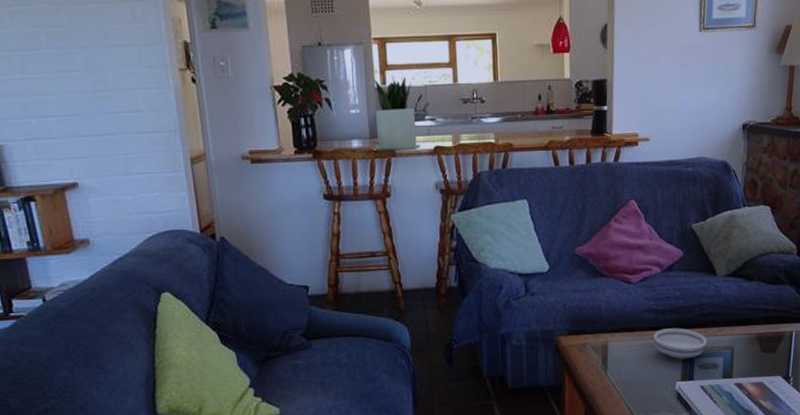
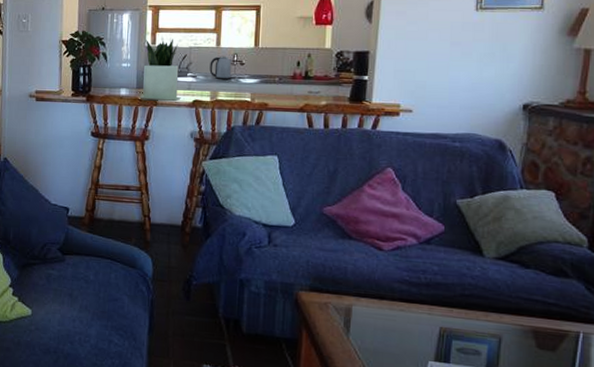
kettle: none [448,93,473,122] -> present [209,55,232,80]
bowl: present [654,328,707,360] -> none [405,302,469,340]

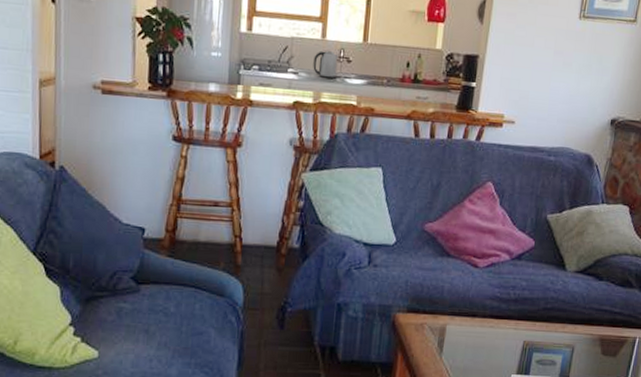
planter: present [139,39,181,102] -> none [231,24,280,102]

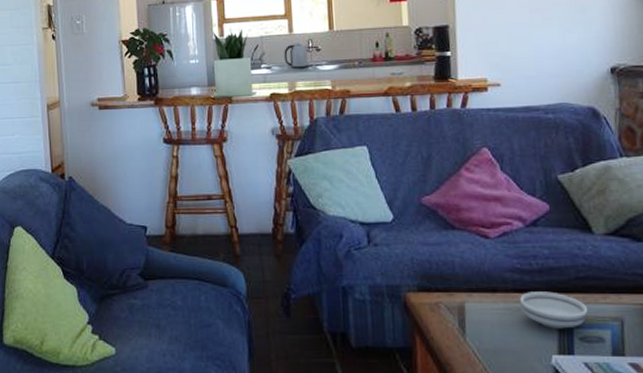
planter: none [231,24,280,102] -> present [212,29,257,99]
bowl: none [493,318,549,353] -> present [520,291,588,329]

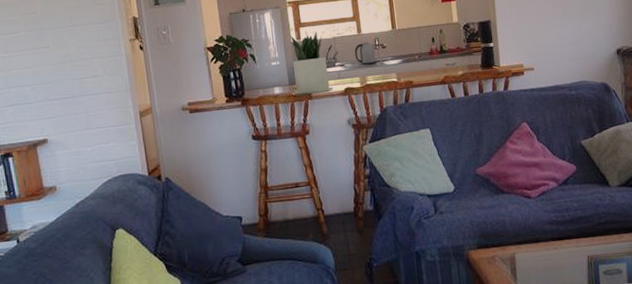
bowl: present [520,291,588,329] -> none [557,237,609,267]

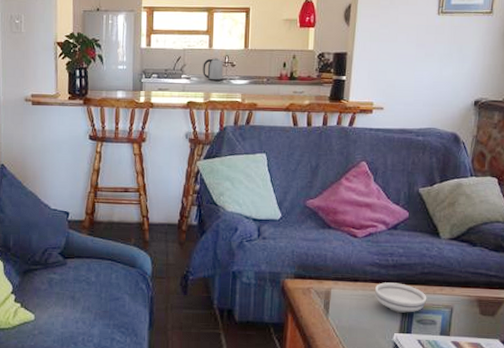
planter: present [290,32,333,96] -> none [136,41,176,104]
bowl: none [557,237,609,267] -> present [375,282,427,313]

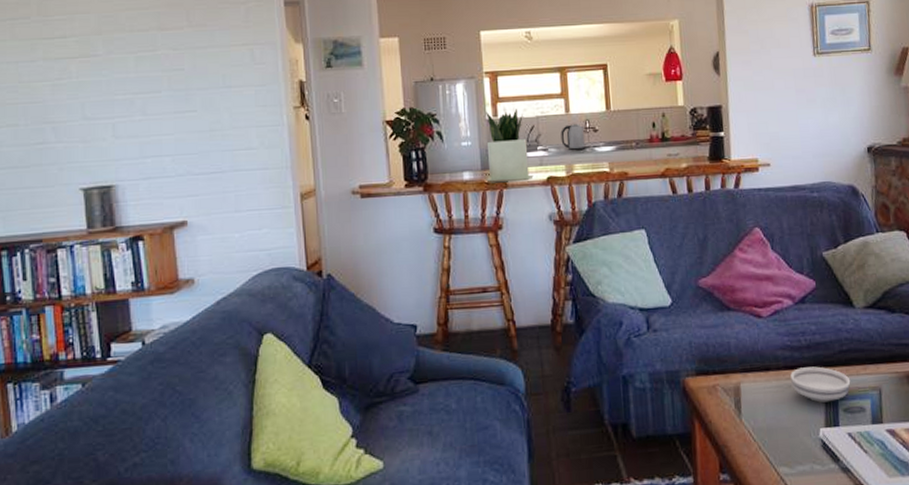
planter: none [136,41,176,104] -> present [486,109,534,183]

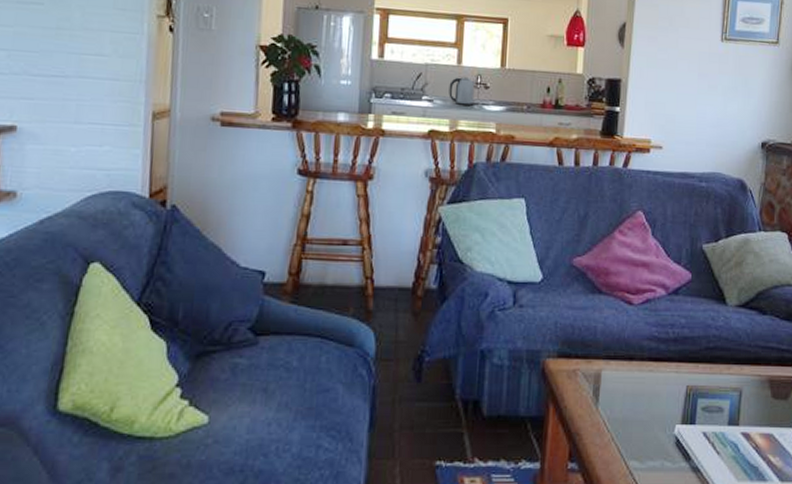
planter: present [486,109,534,183] -> none [362,51,414,132]
bowl: present [790,366,851,403] -> none [653,361,713,399]

